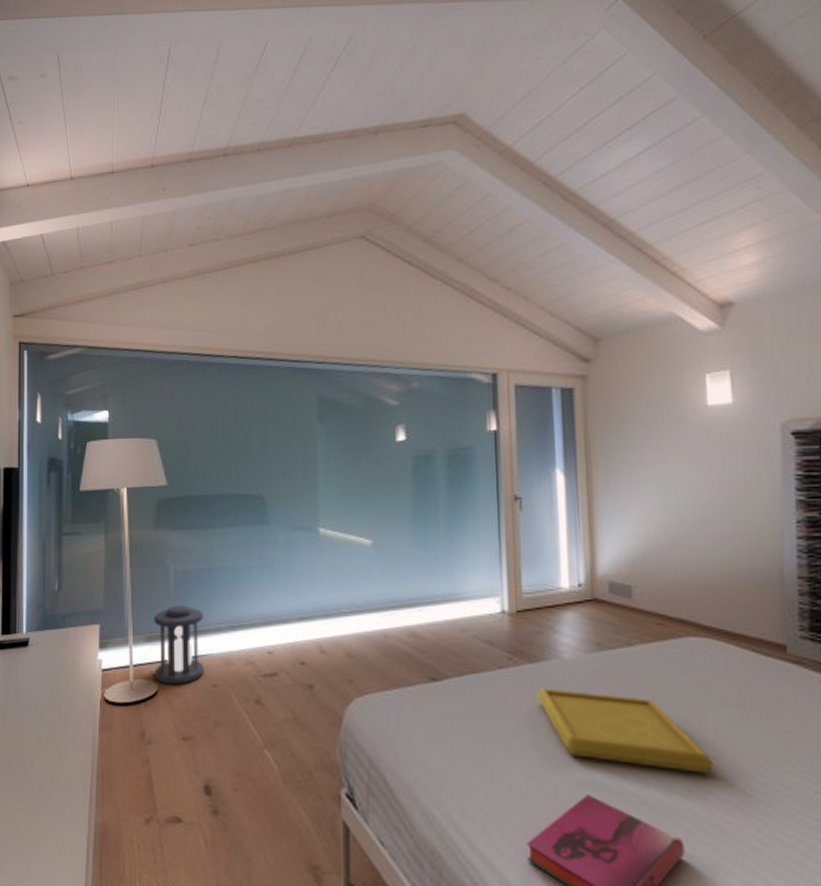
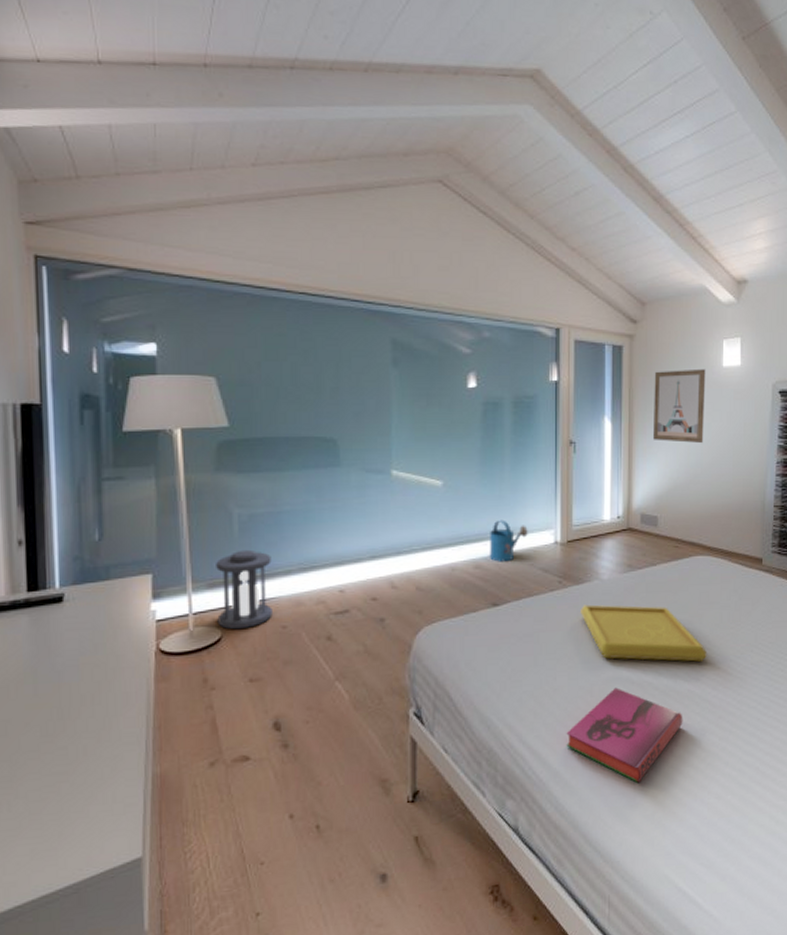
watering can: none [425,583,469,631] -> present [490,519,528,562]
wall art: none [616,409,688,499] -> present [653,368,706,444]

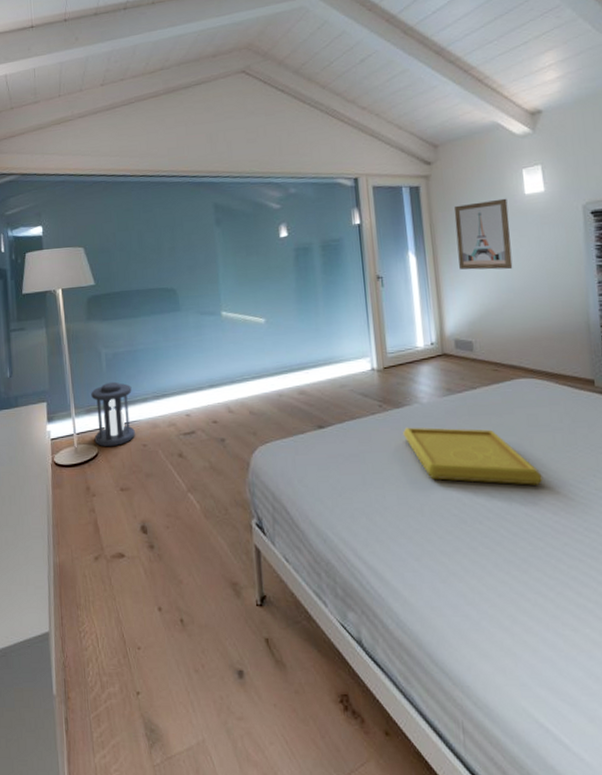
watering can: present [490,519,528,562] -> none [310,350,346,388]
hardback book: present [566,687,683,784] -> none [400,508,524,607]

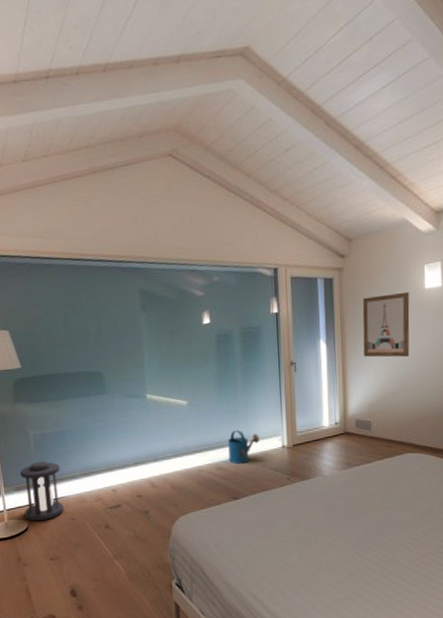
watering can: none [310,350,346,388] -> present [228,430,260,464]
serving tray: present [403,427,544,485] -> none [307,496,421,542]

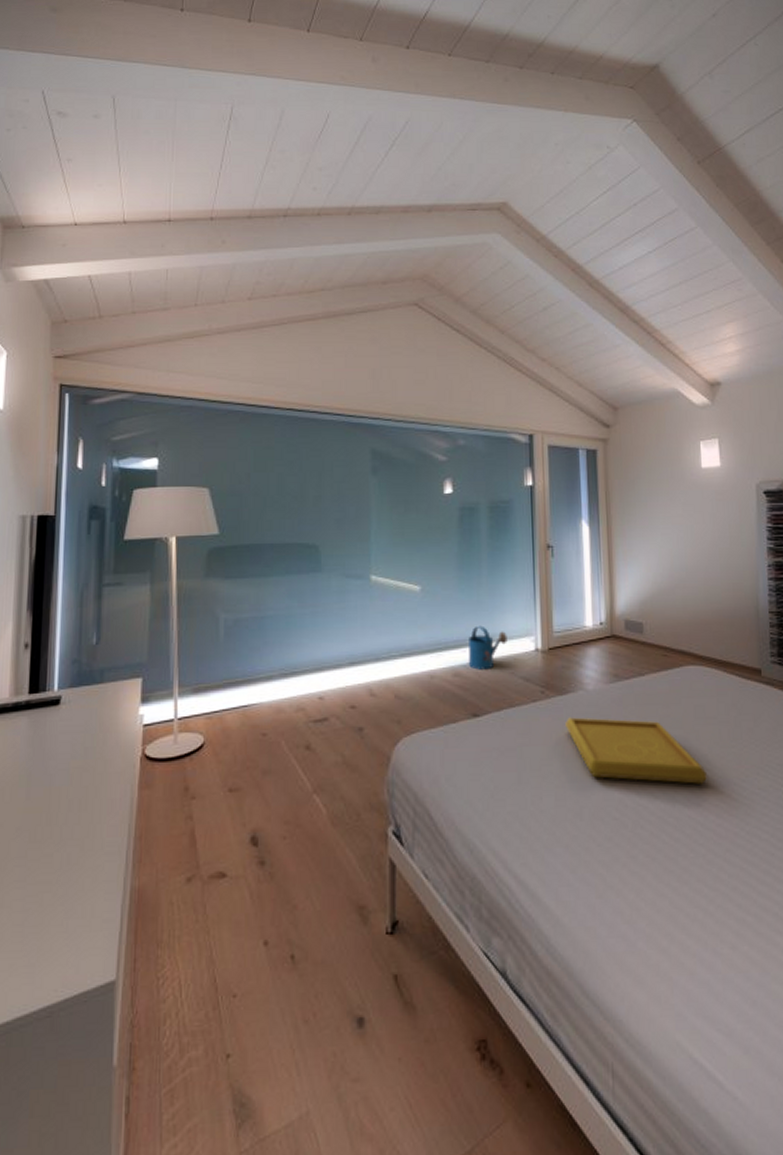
lantern: present [20,461,64,521] -> none [200,654,254,736]
serving tray: none [307,496,421,542] -> present [565,717,708,784]
wall art: present [362,292,410,358] -> none [630,470,687,547]

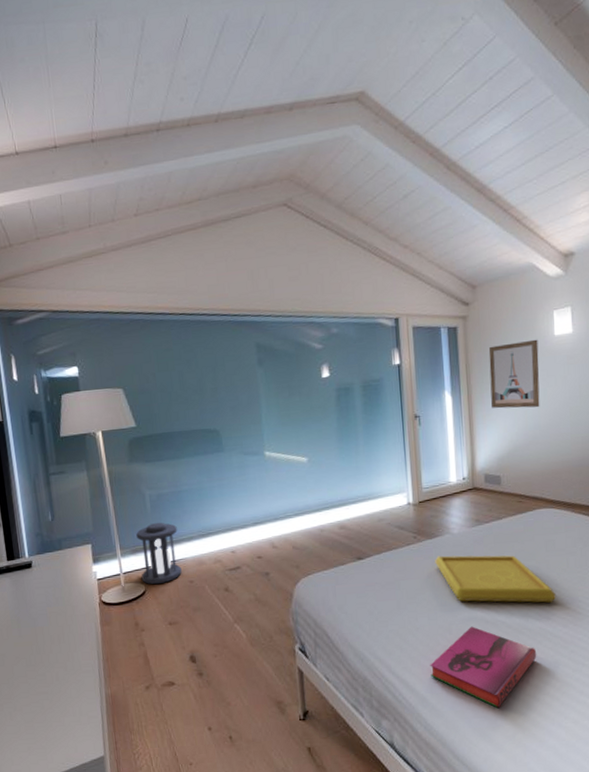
lantern: none [200,654,254,736] -> present [136,522,182,585]
watering can: present [469,625,507,670] -> none [350,487,384,523]
hardback book: none [555,811,686,926] -> present [430,626,537,709]
wall art: none [630,470,687,547] -> present [488,339,540,409]

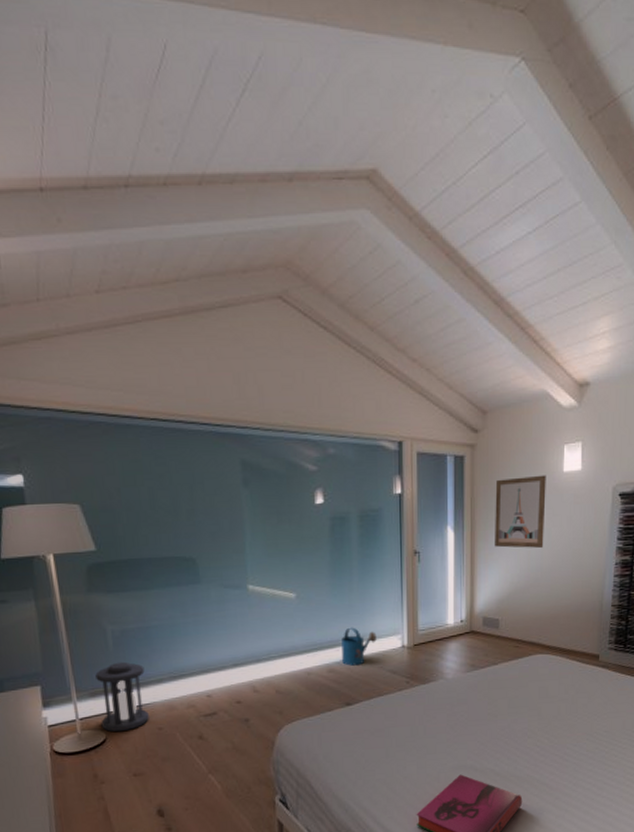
watering can: none [350,487,384,523] -> present [341,627,377,666]
serving tray: present [435,555,557,603] -> none [427,701,546,750]

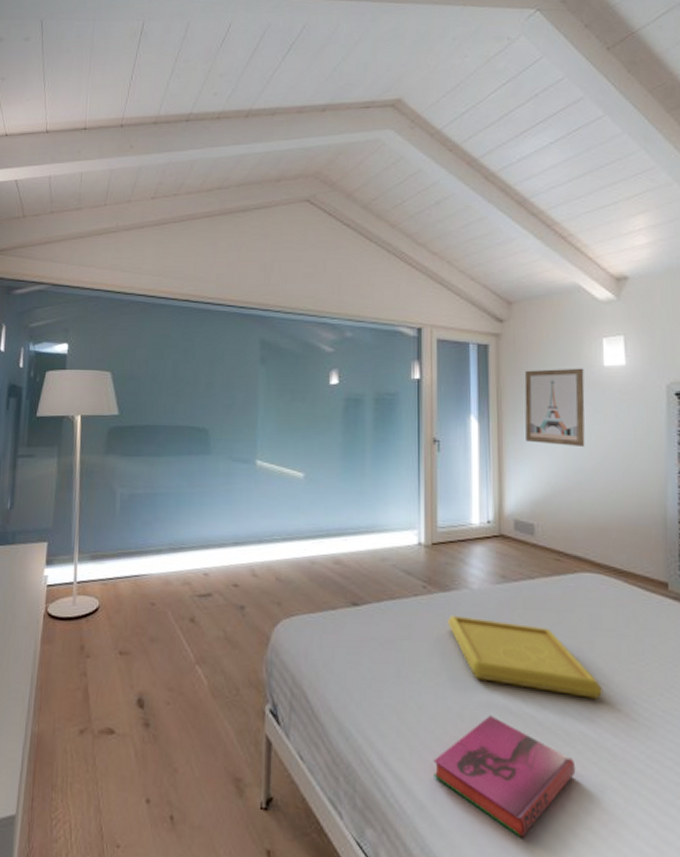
lantern: present [95,661,149,732] -> none [96,526,146,602]
watering can: present [341,627,377,666] -> none [350,515,390,560]
serving tray: none [427,701,546,750] -> present [448,615,604,699]

